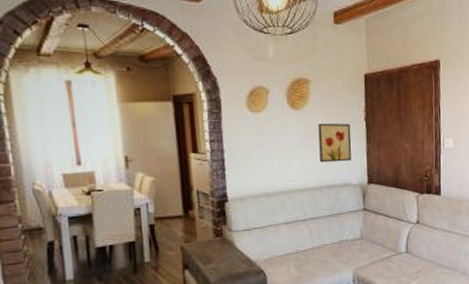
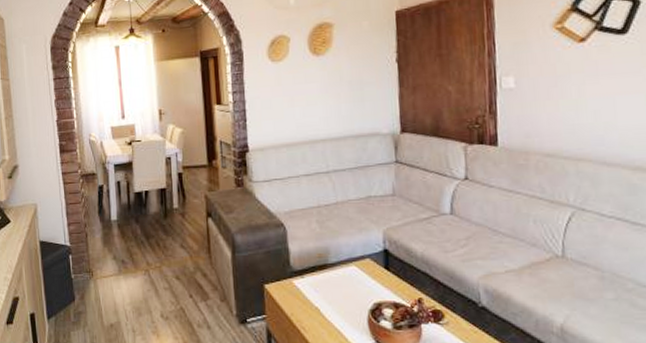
wall art: present [318,123,352,163] -> none [342,66,381,111]

